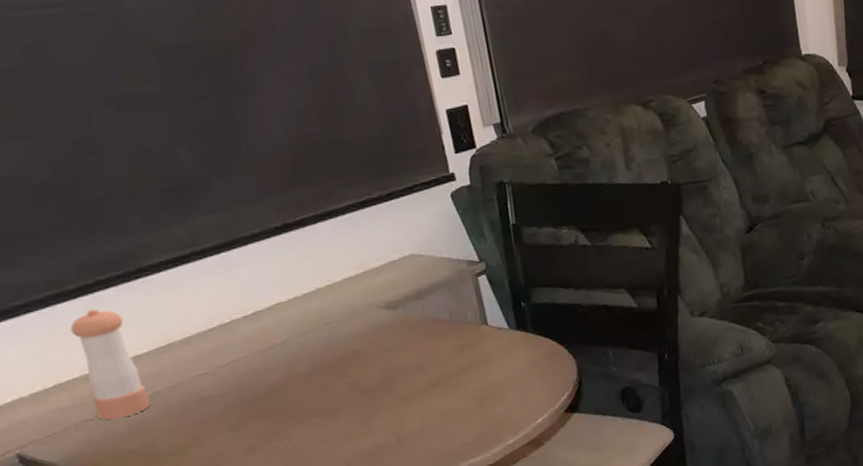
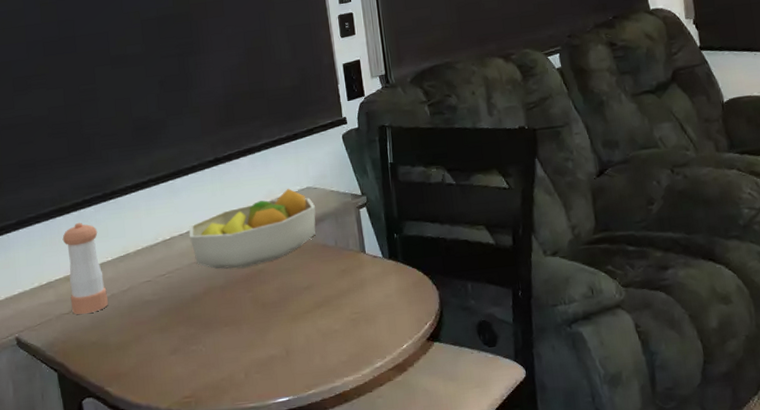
fruit bowl: none [255,257,425,354] -> present [189,189,316,269]

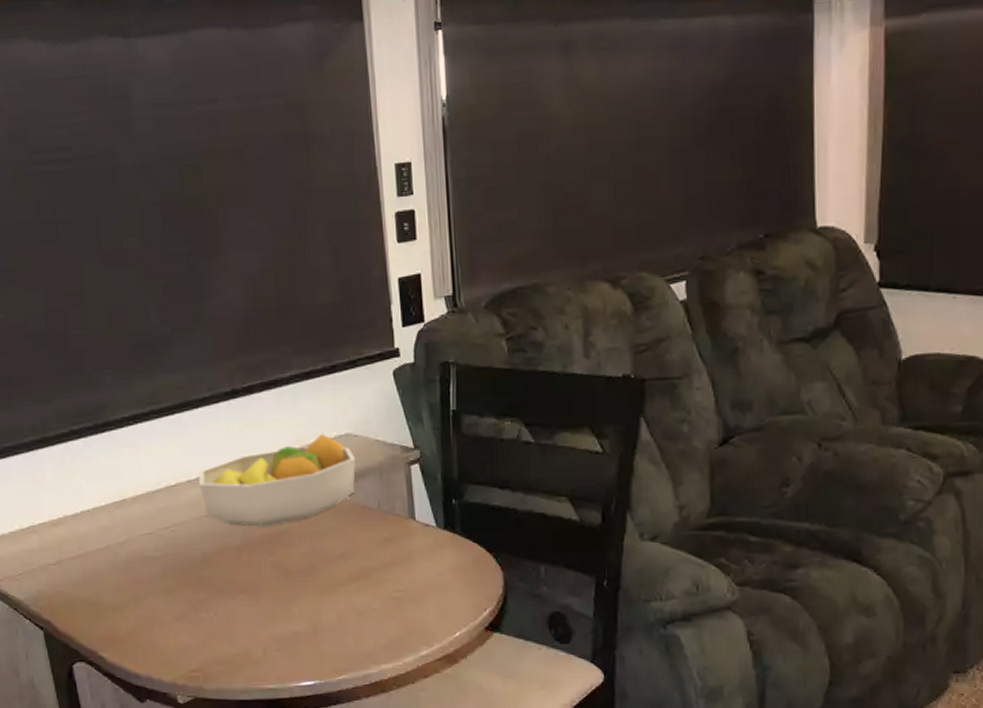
pepper shaker: present [62,222,109,315] -> none [46,457,102,567]

